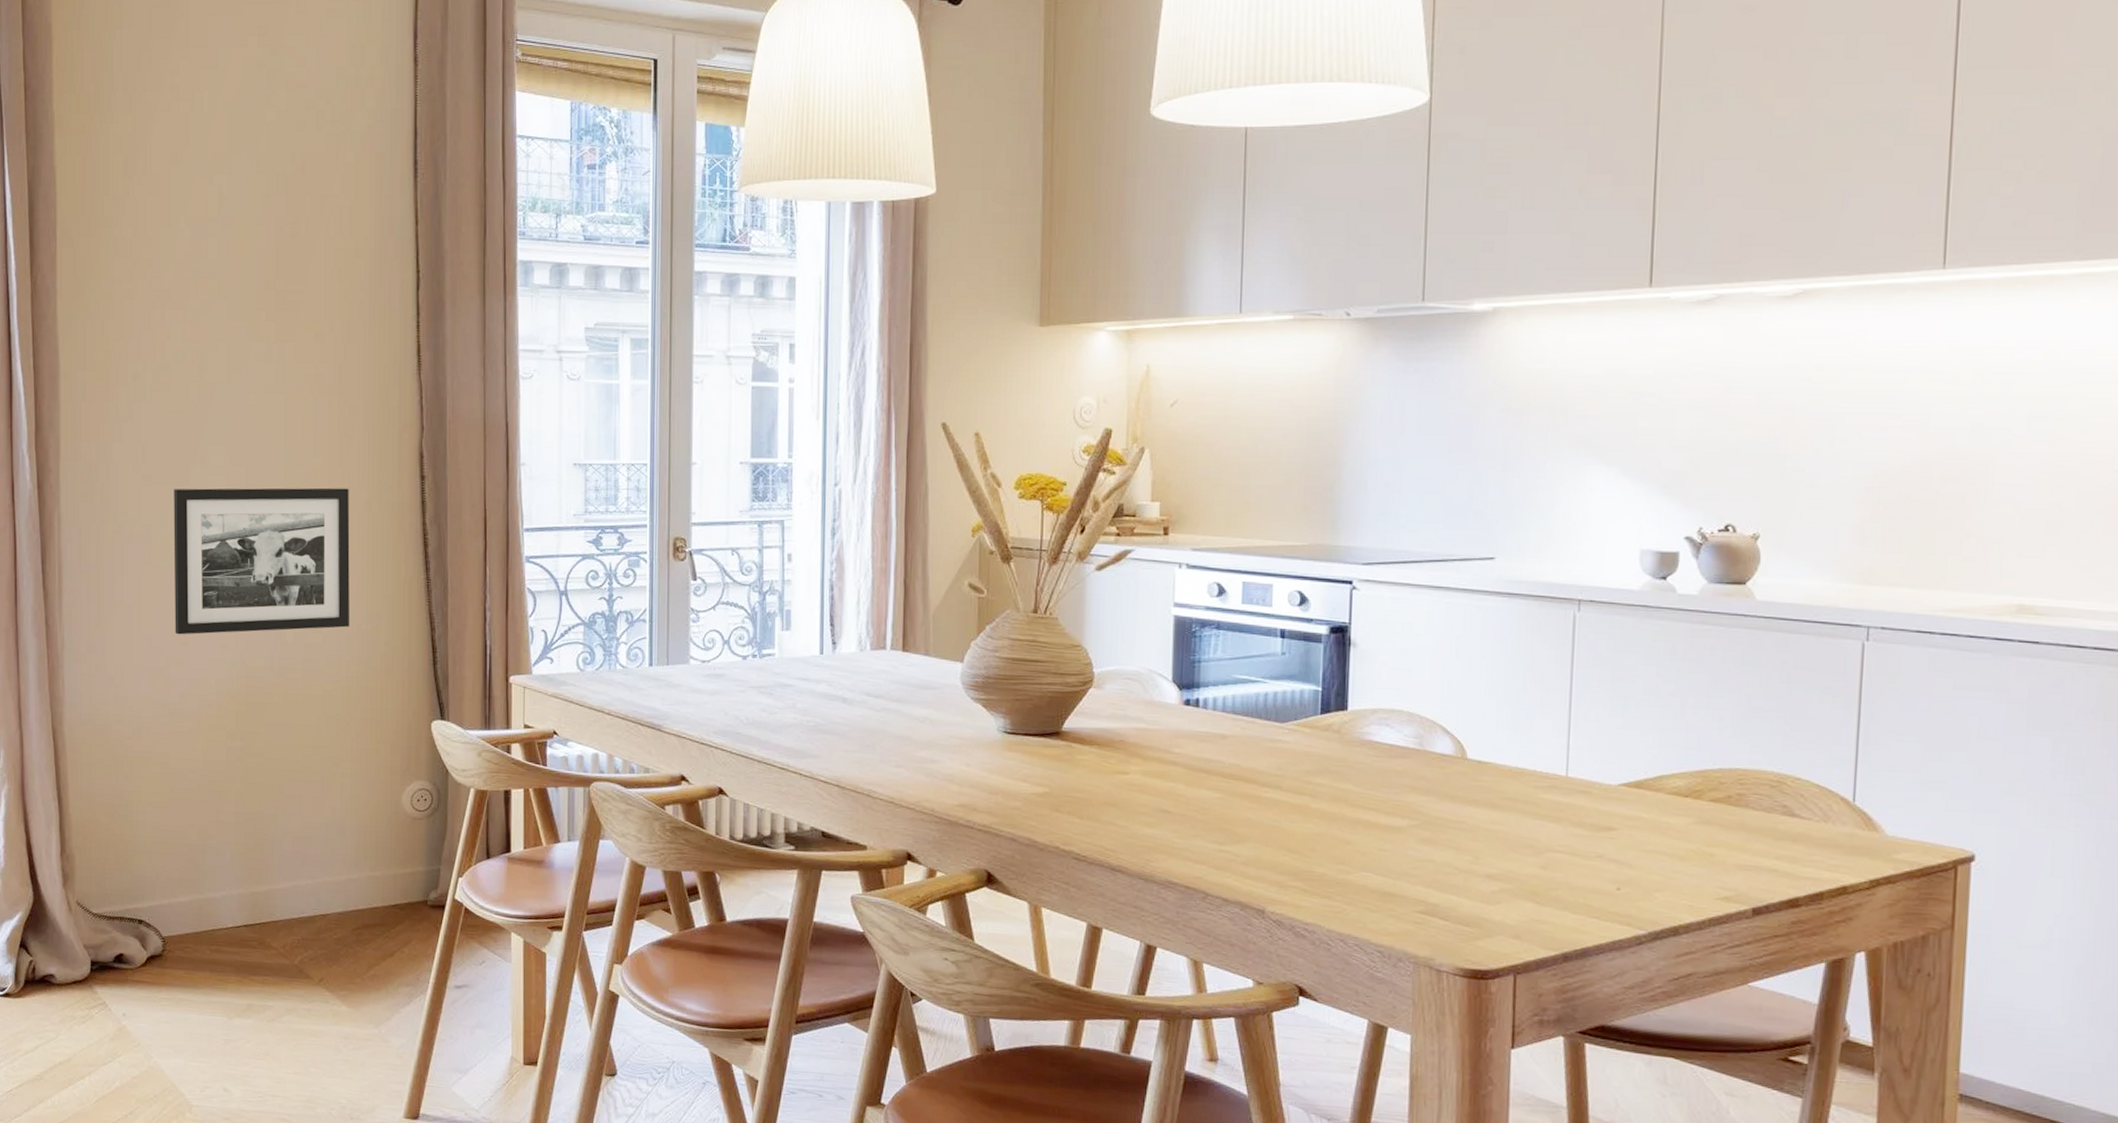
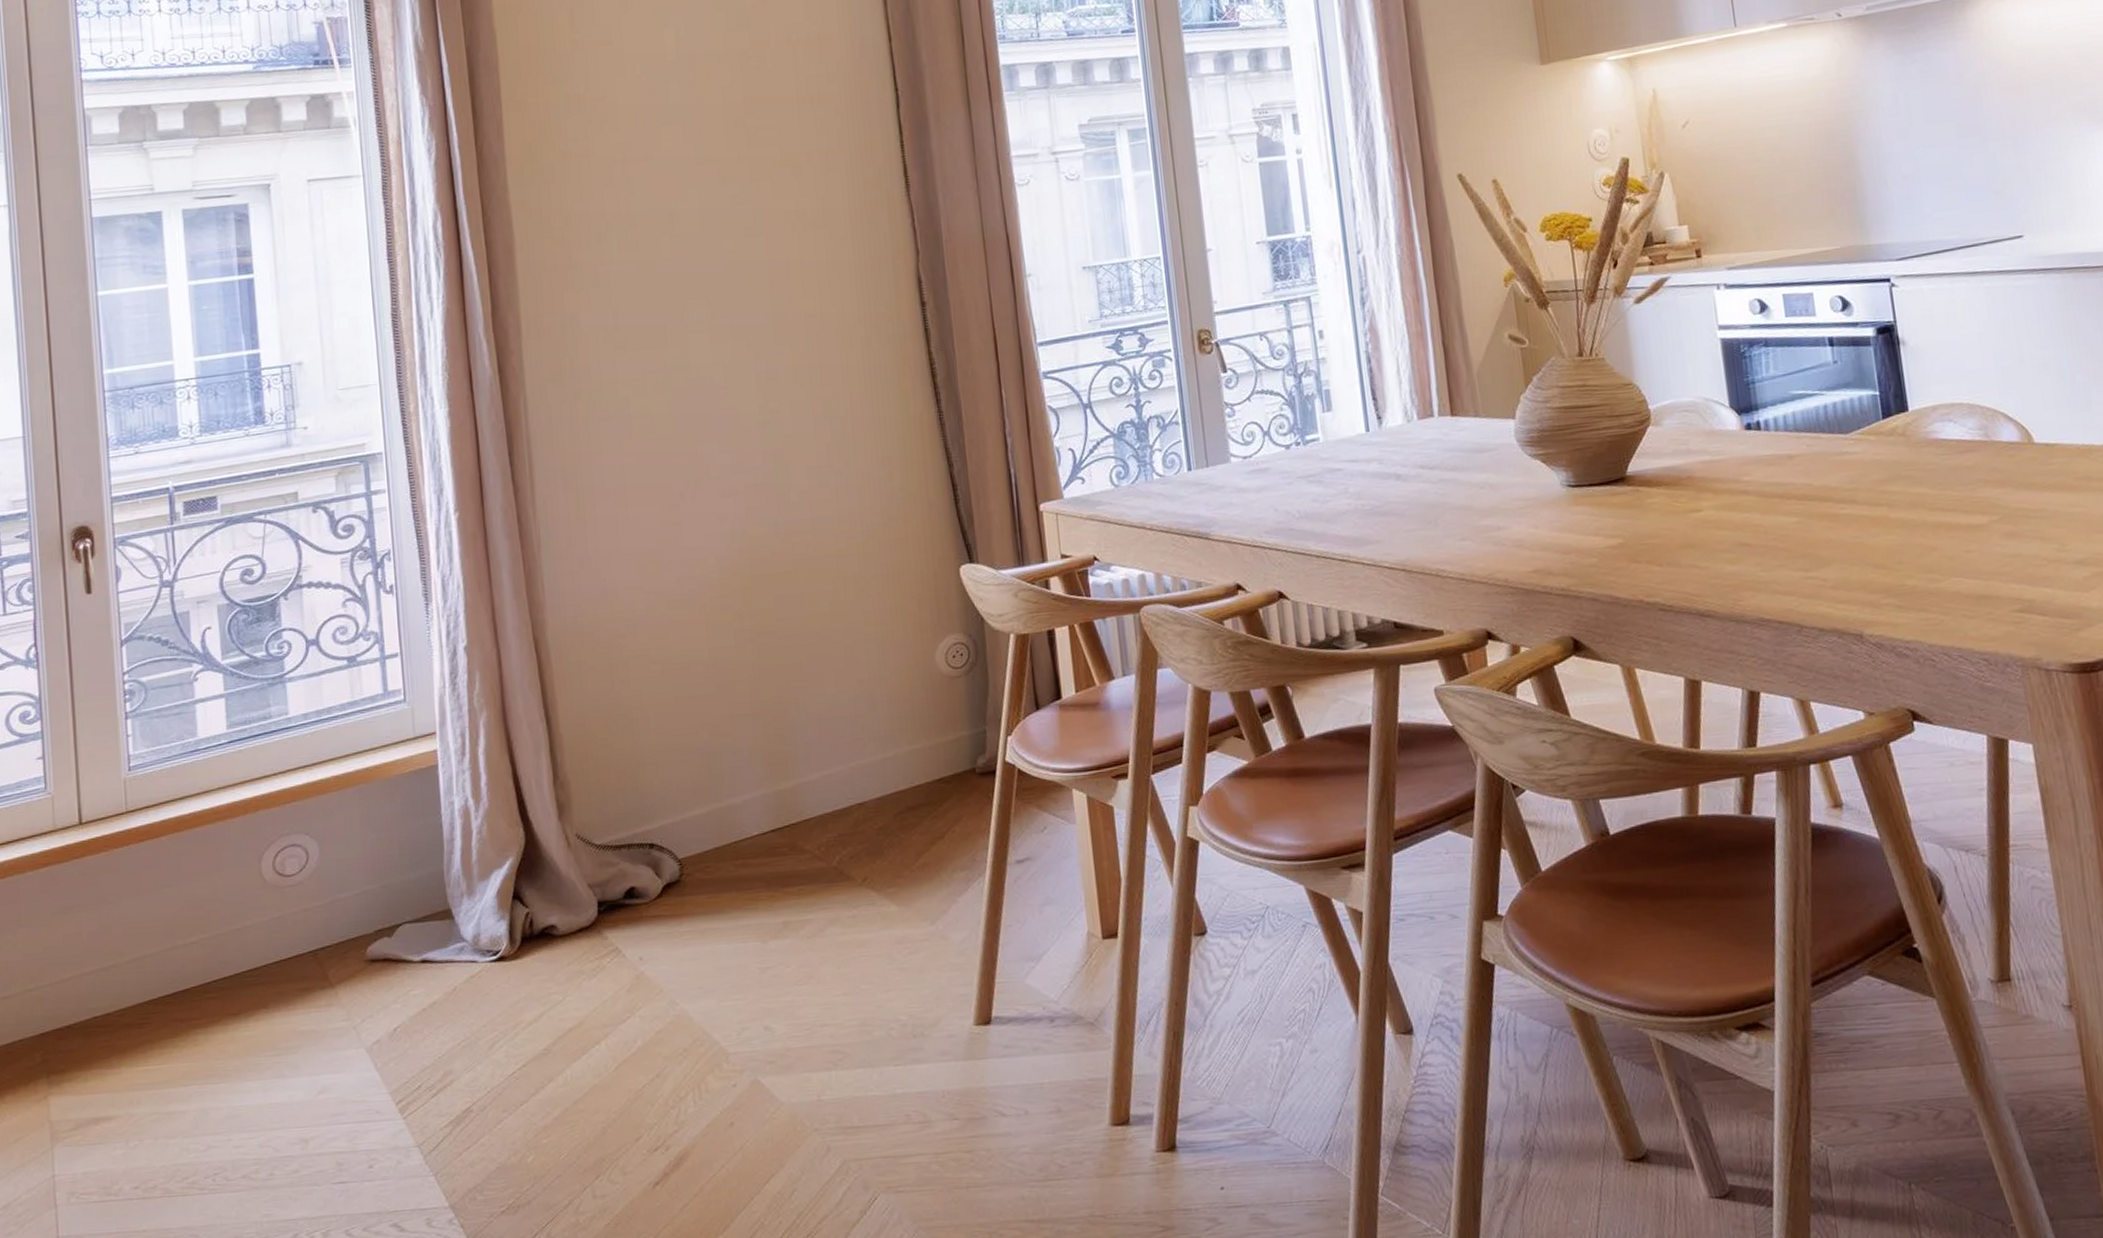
picture frame: present [173,487,350,635] -> none [651,326,859,513]

